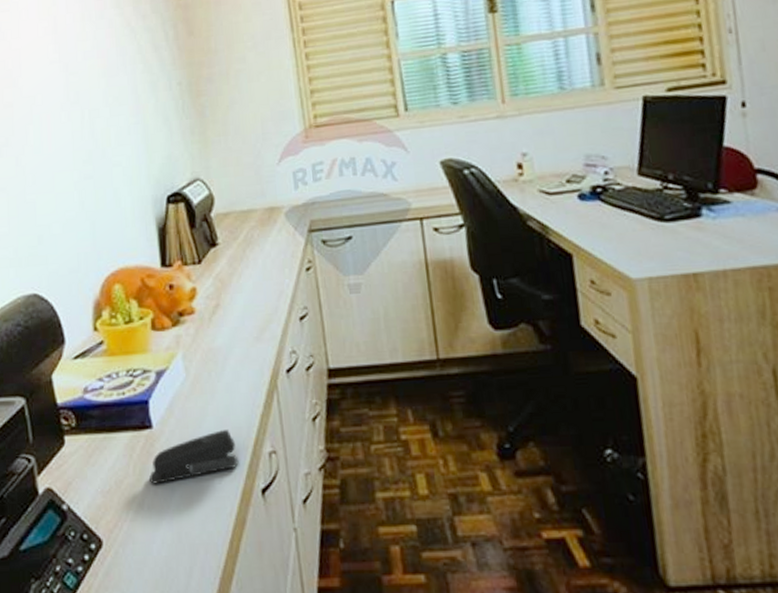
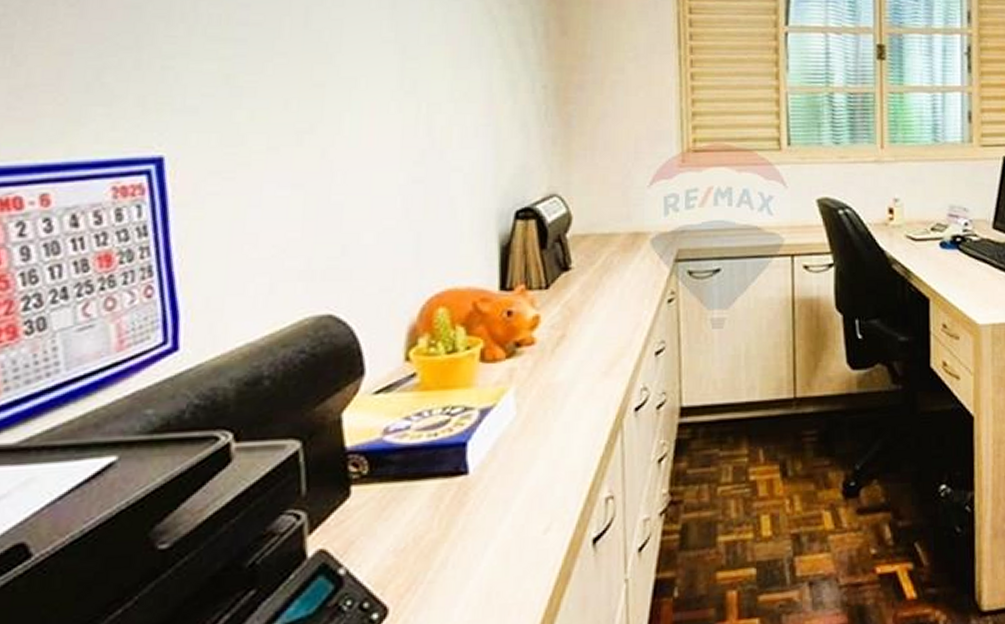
stapler: present [149,430,239,484] -> none [458,474,570,539]

